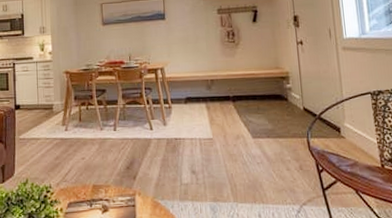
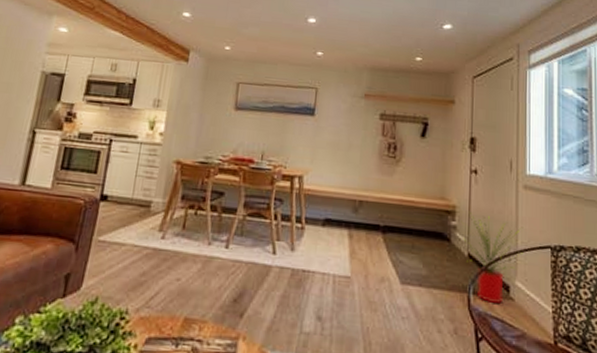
house plant: none [294,76,348,143] -> present [461,213,524,303]

